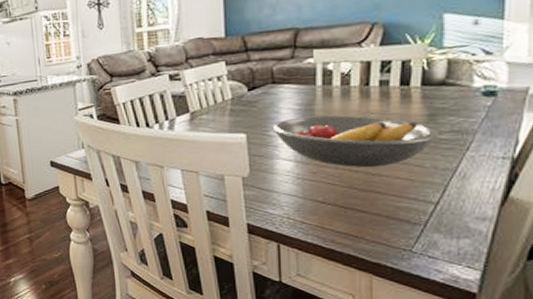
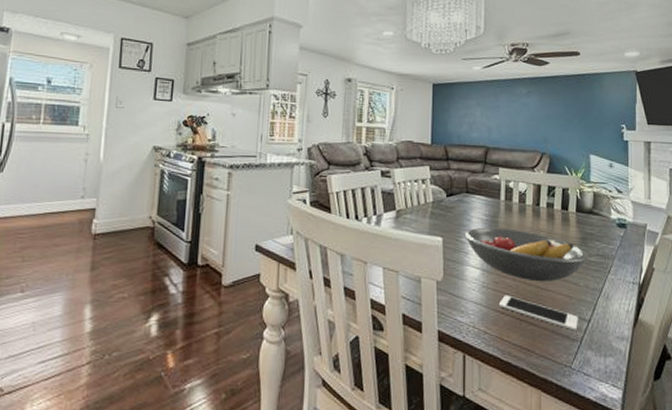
cell phone: none [317,184,422,215] -> present [498,295,578,331]

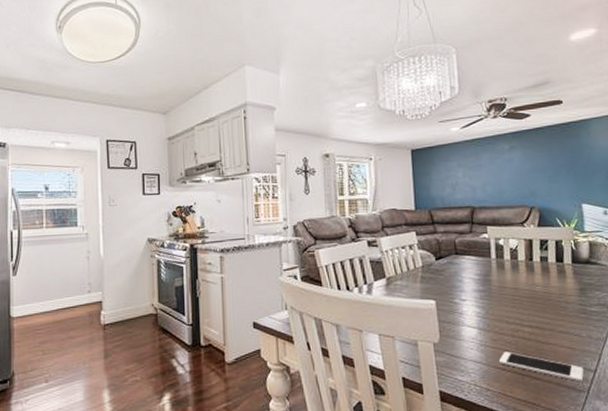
fruit bowl: present [464,227,589,282] -> none [457,286,590,336]

